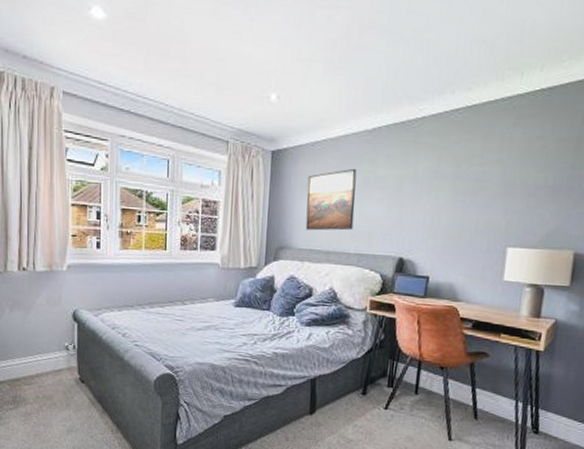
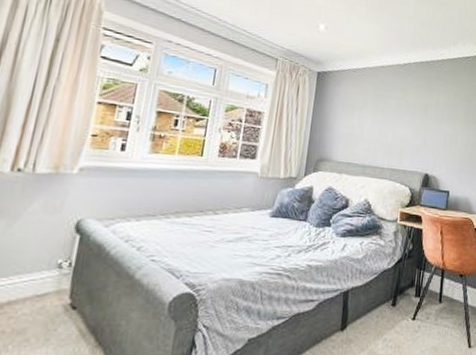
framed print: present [305,168,357,231] -> none [345,94,391,147]

